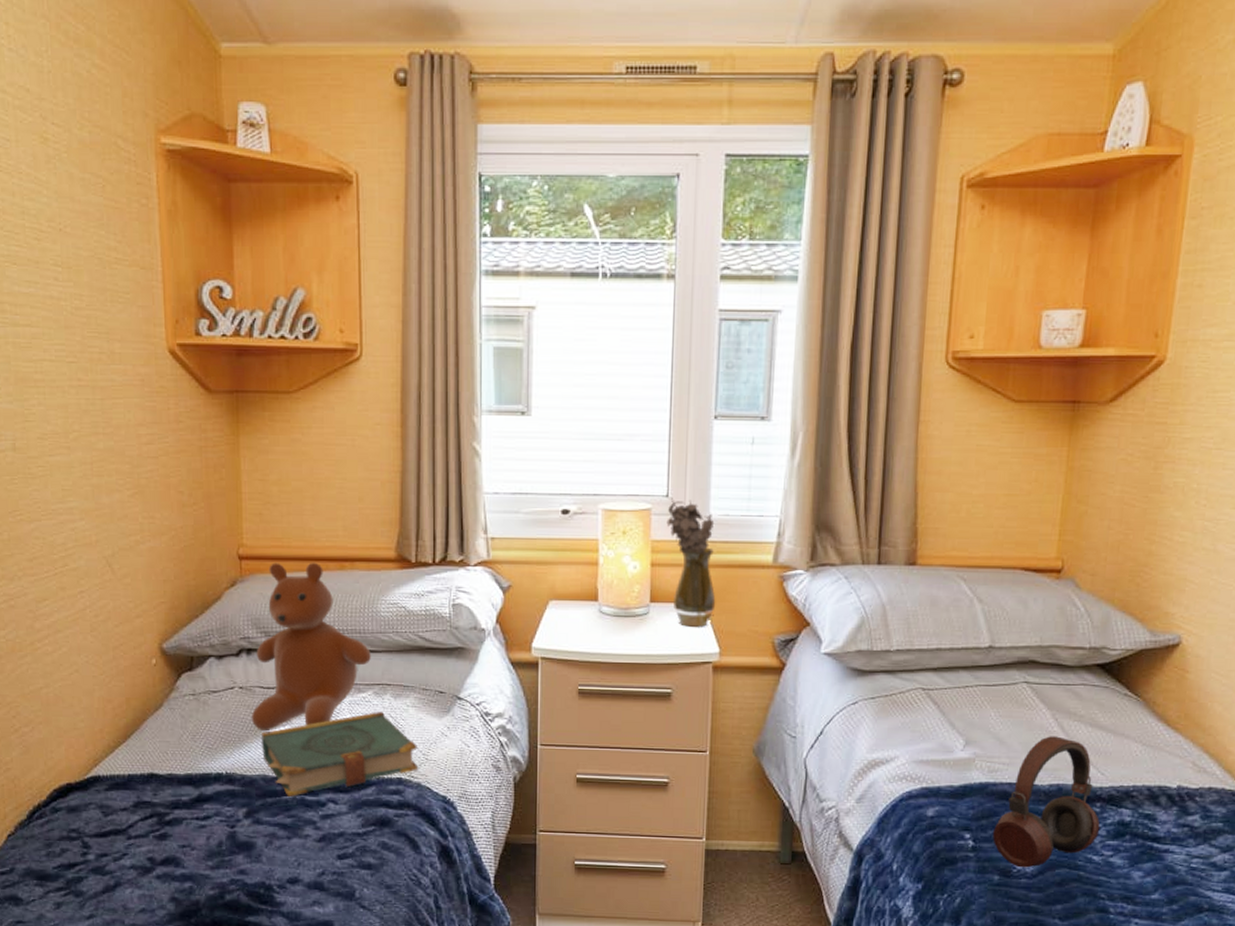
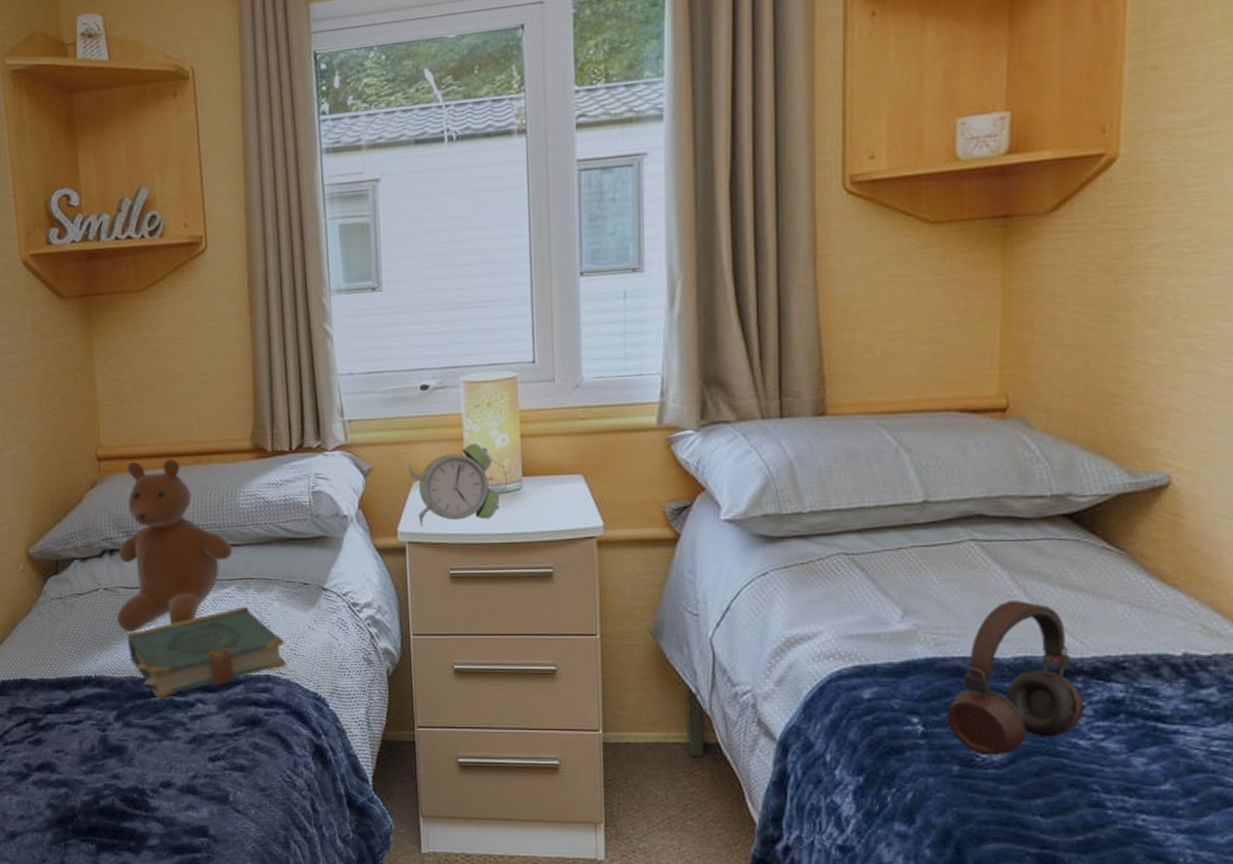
alarm clock: none [546,568,636,644] -> present [408,443,507,527]
vase: present [666,497,716,628] -> none [535,362,596,501]

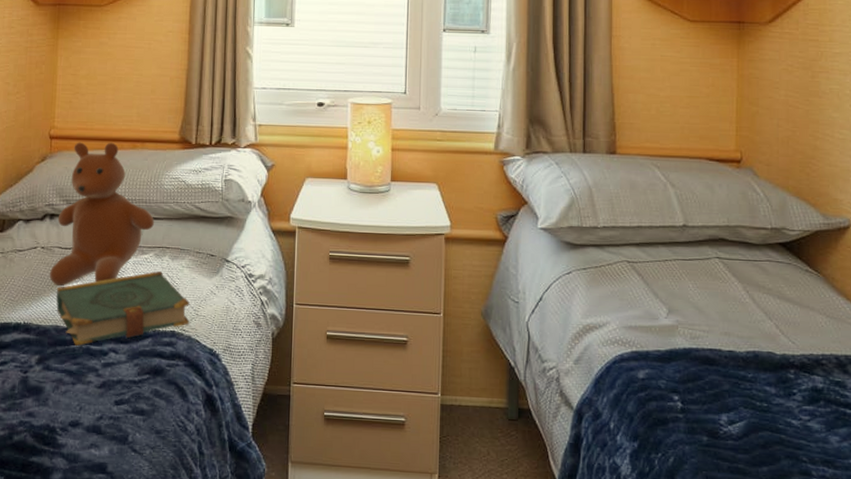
alarm clock: present [408,443,507,527] -> none [303,151,379,216]
headphones: present [947,600,1085,756] -> none [699,306,796,430]

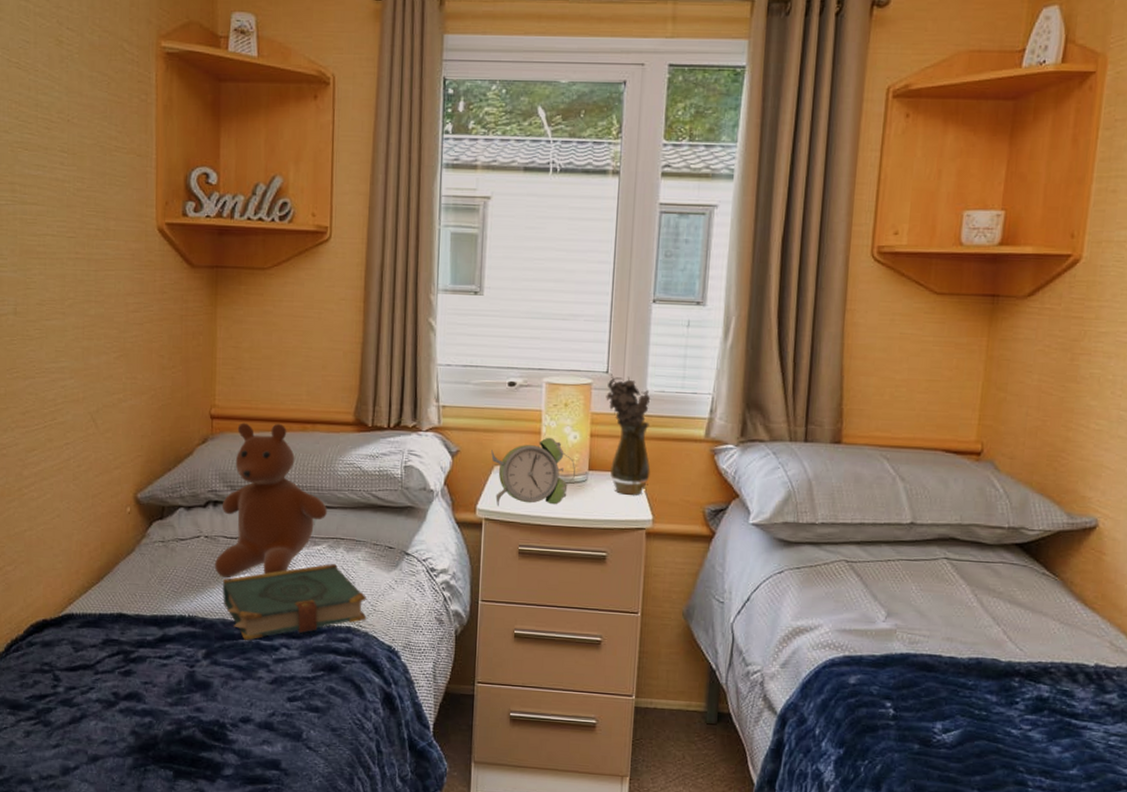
alarm clock: none [303,151,379,216] -> present [491,437,575,507]
vase: none [404,93,447,204] -> present [606,373,651,496]

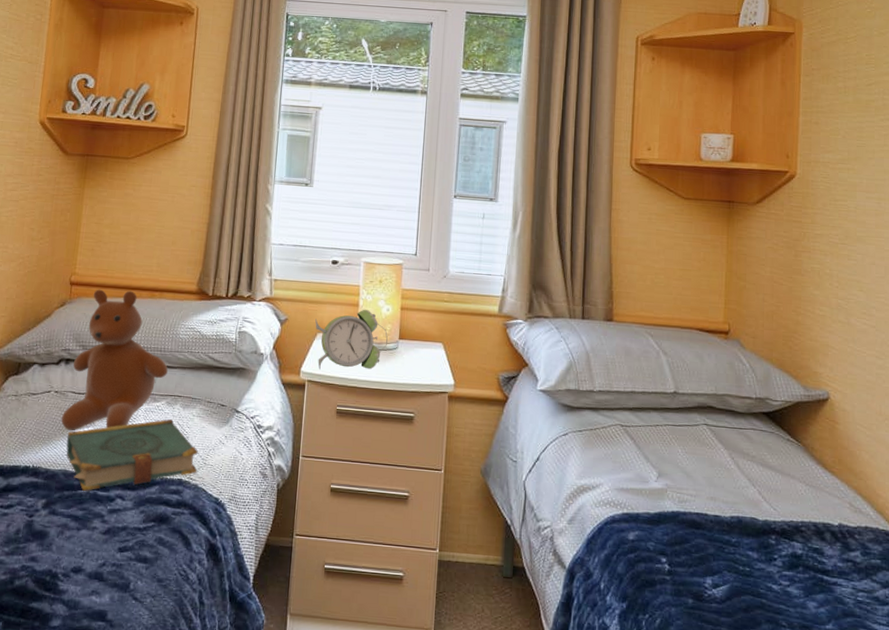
vase: present [606,373,651,496] -> none [414,255,453,363]

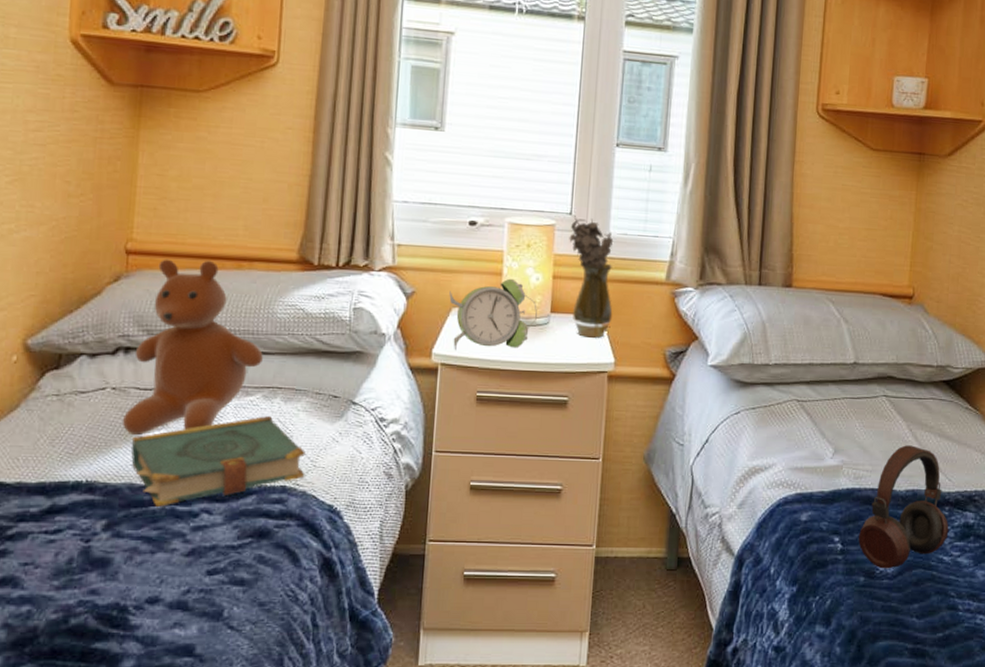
vase: none [414,255,453,363] -> present [569,214,614,339]
headphones: none [686,472,777,593] -> present [858,445,949,569]

